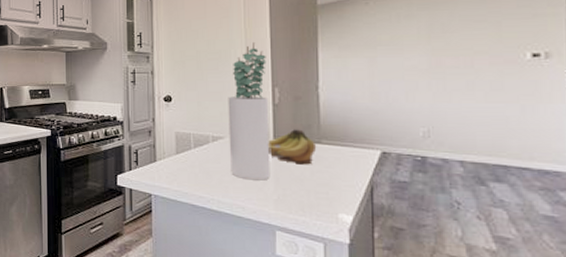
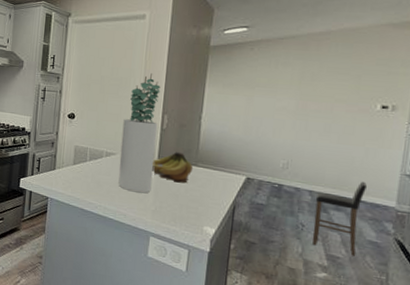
bar stool: none [469,144,531,236] -> present [312,181,368,256]

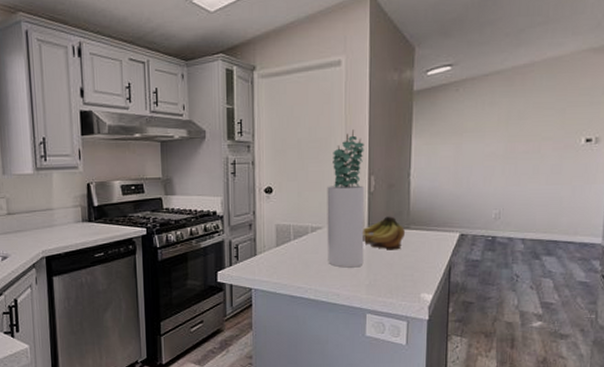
bar stool: present [312,181,368,256] -> none [527,221,576,300]

